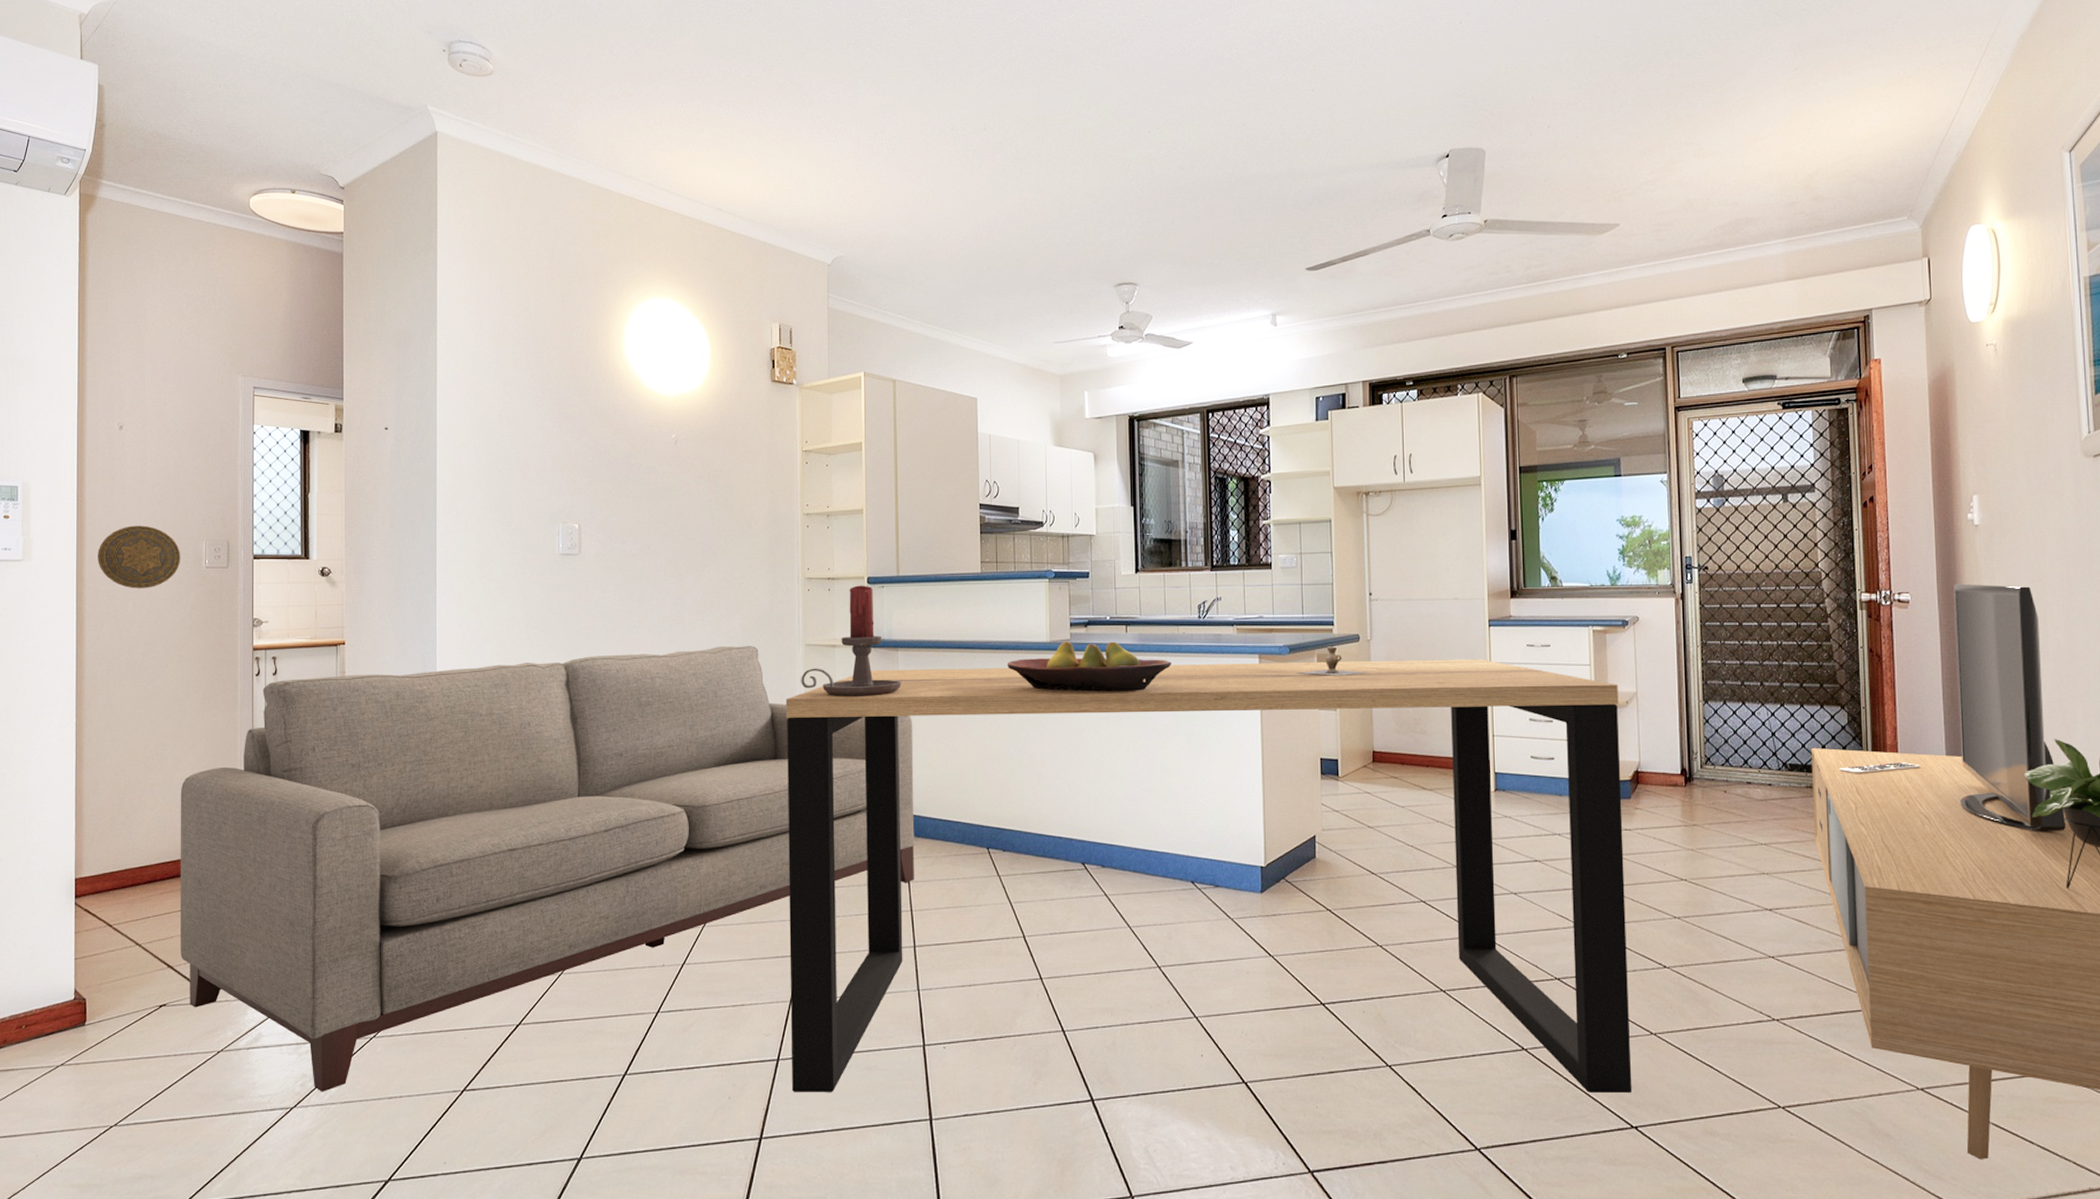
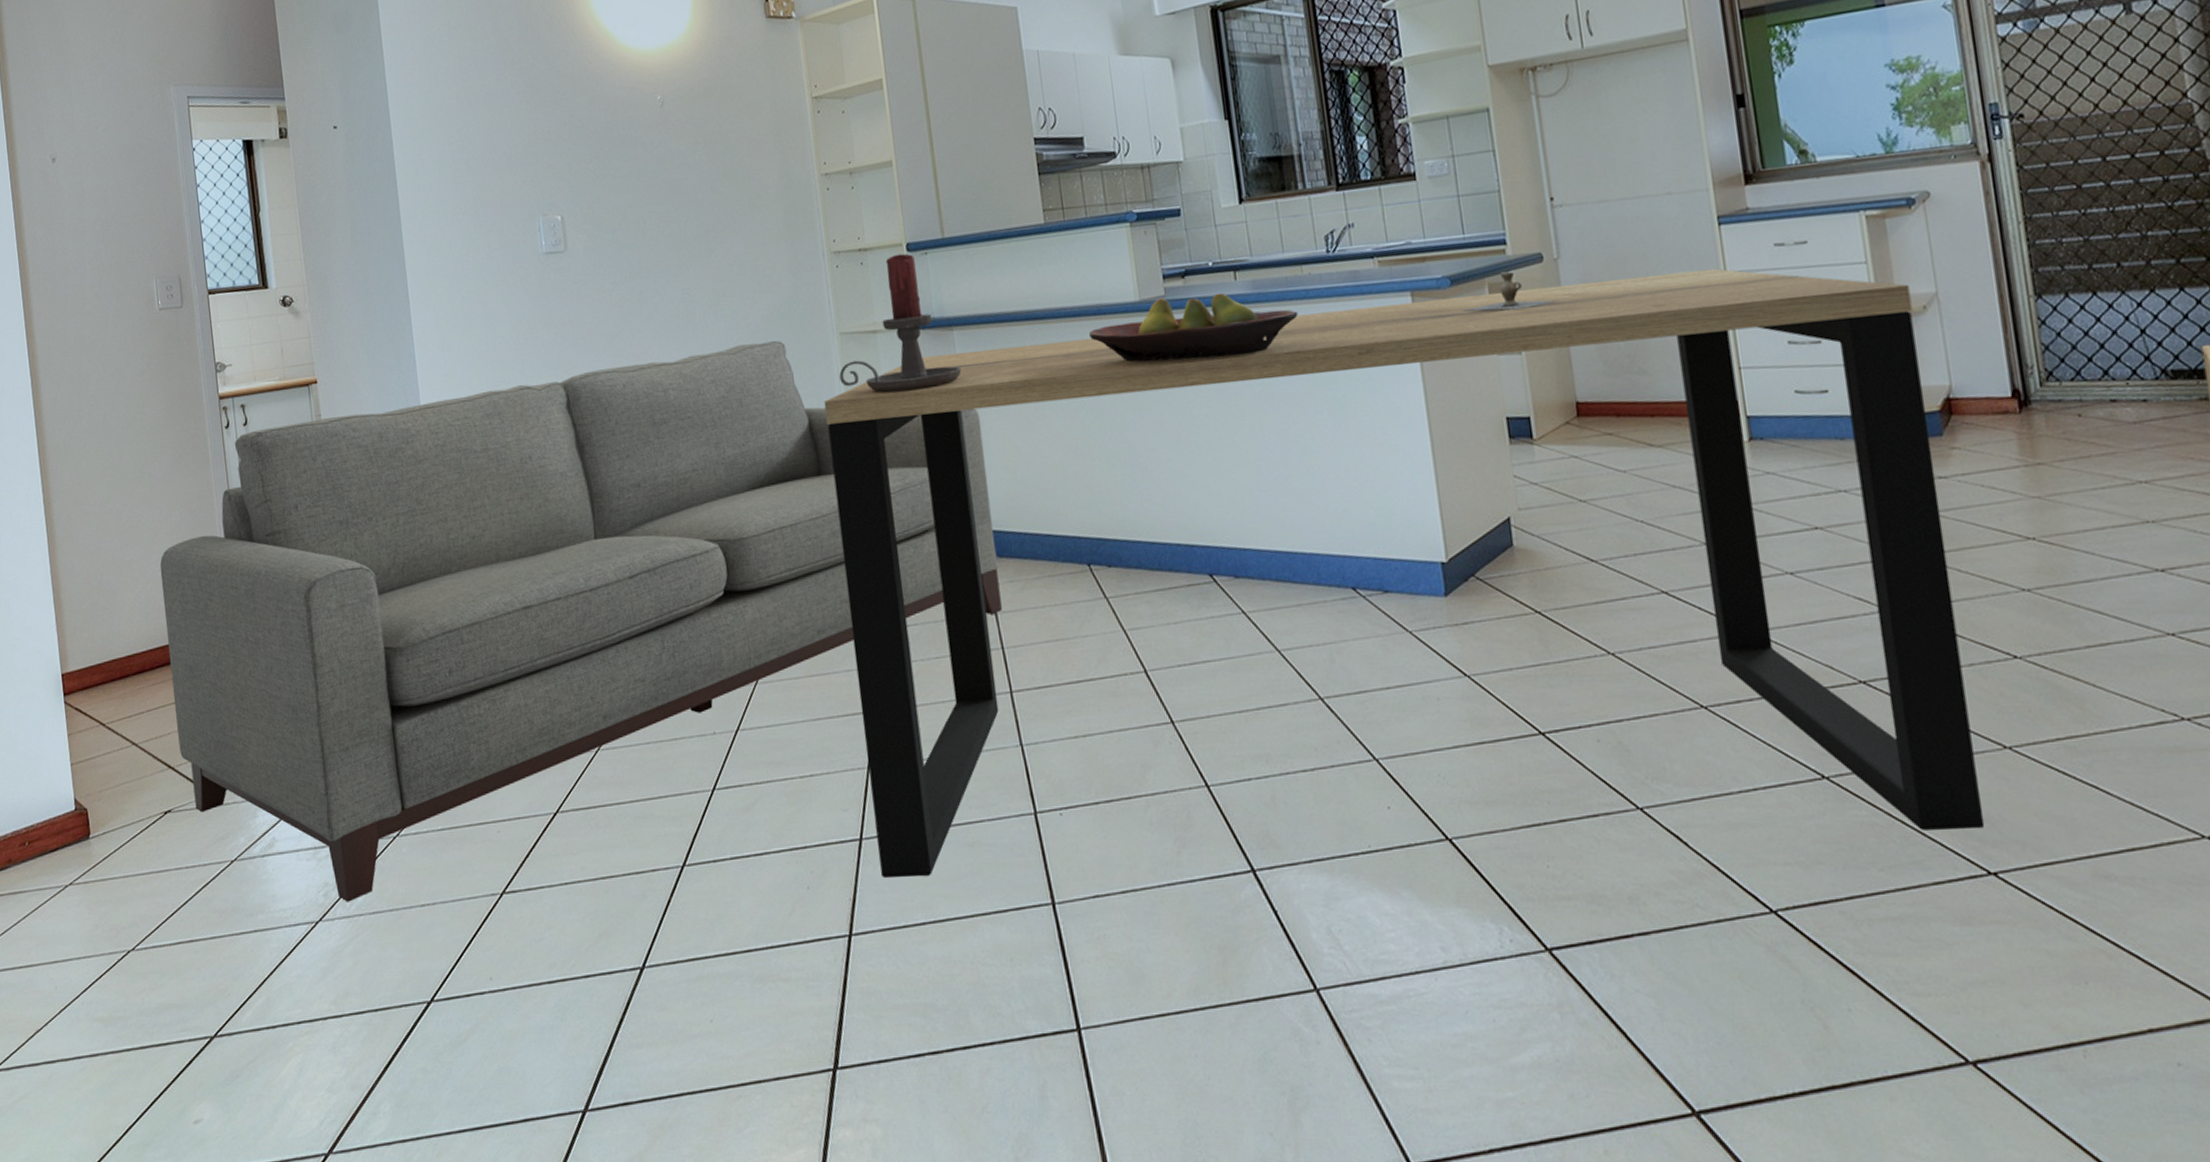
decorative plate: present [98,525,181,589] -> none [45,268,133,342]

